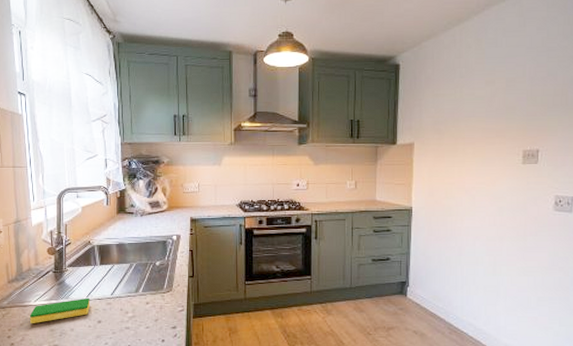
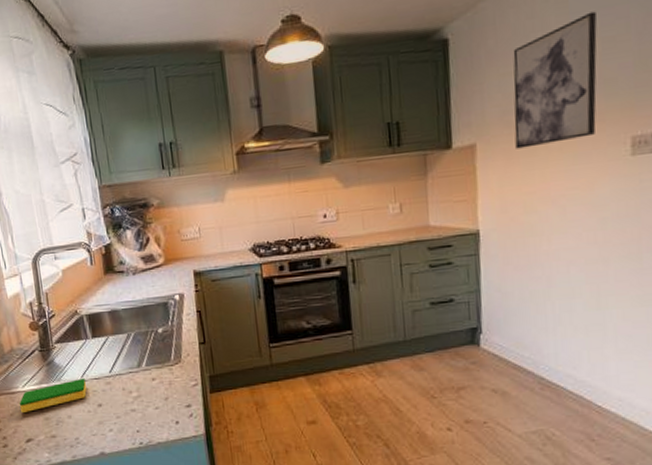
wall art: none [442,59,503,150] -> present [513,11,597,149]

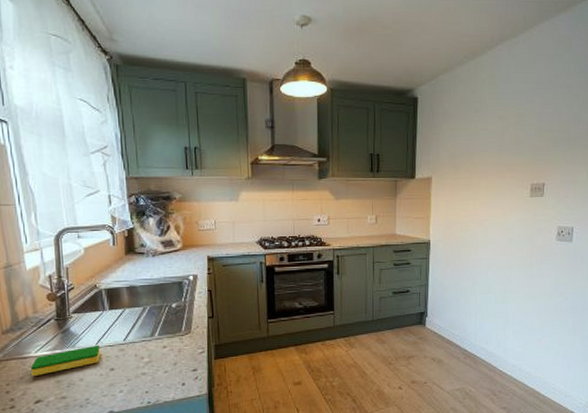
wall art: present [513,11,597,149] -> none [458,94,514,184]

